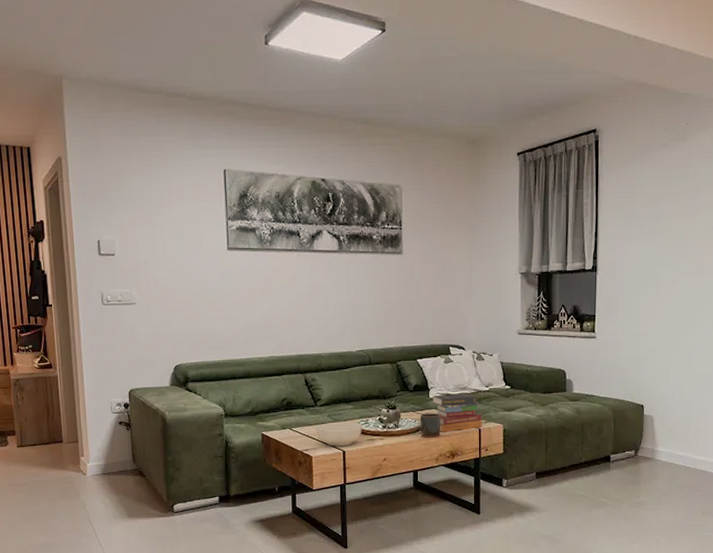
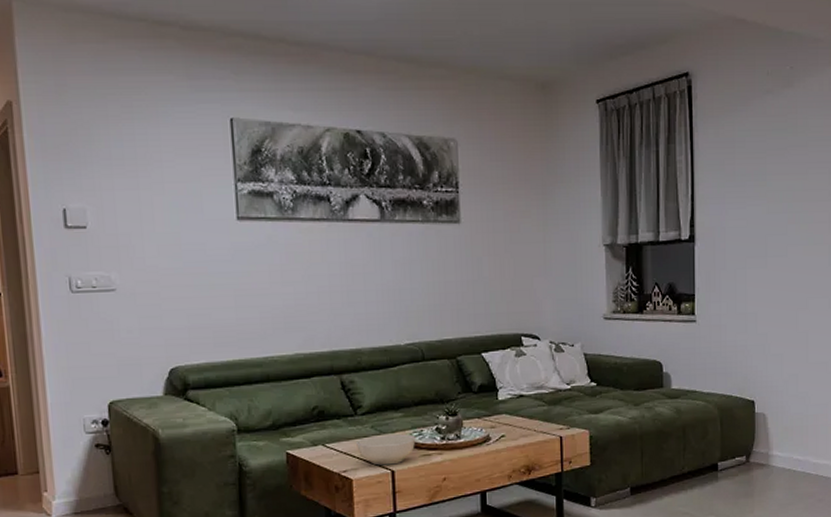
mug: present [419,412,442,438] -> none [486,418,514,450]
books: present [432,393,482,432] -> none [502,393,564,442]

